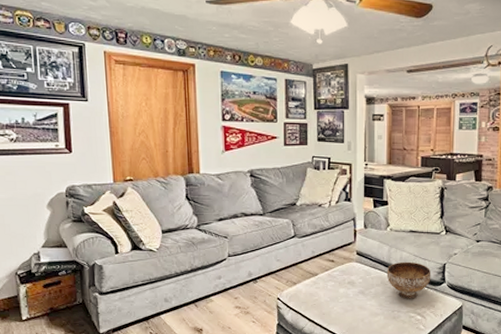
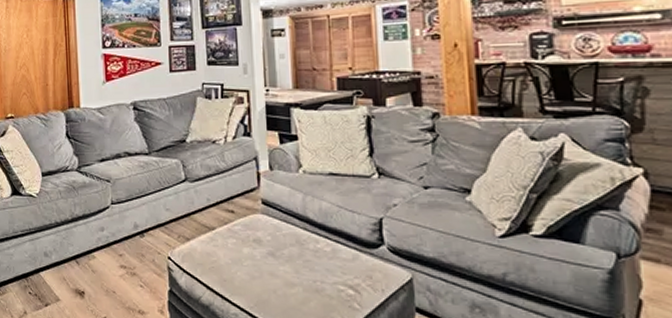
bowl: present [386,261,431,299] -> none [302,214,364,266]

